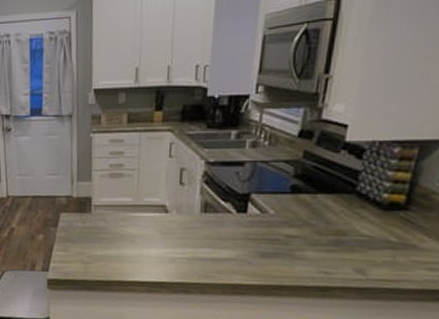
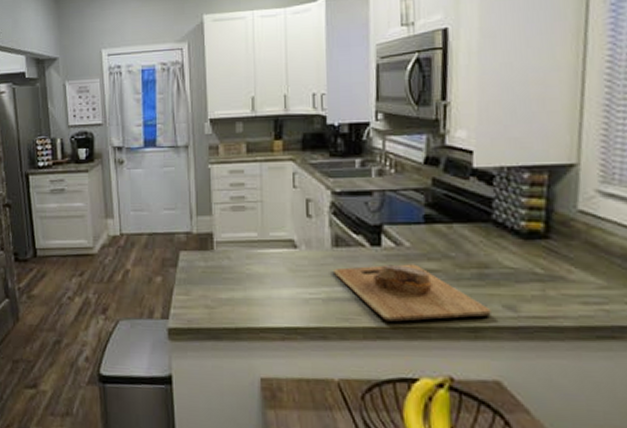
cutting board: none [200,229,342,280] -> present [334,264,491,322]

